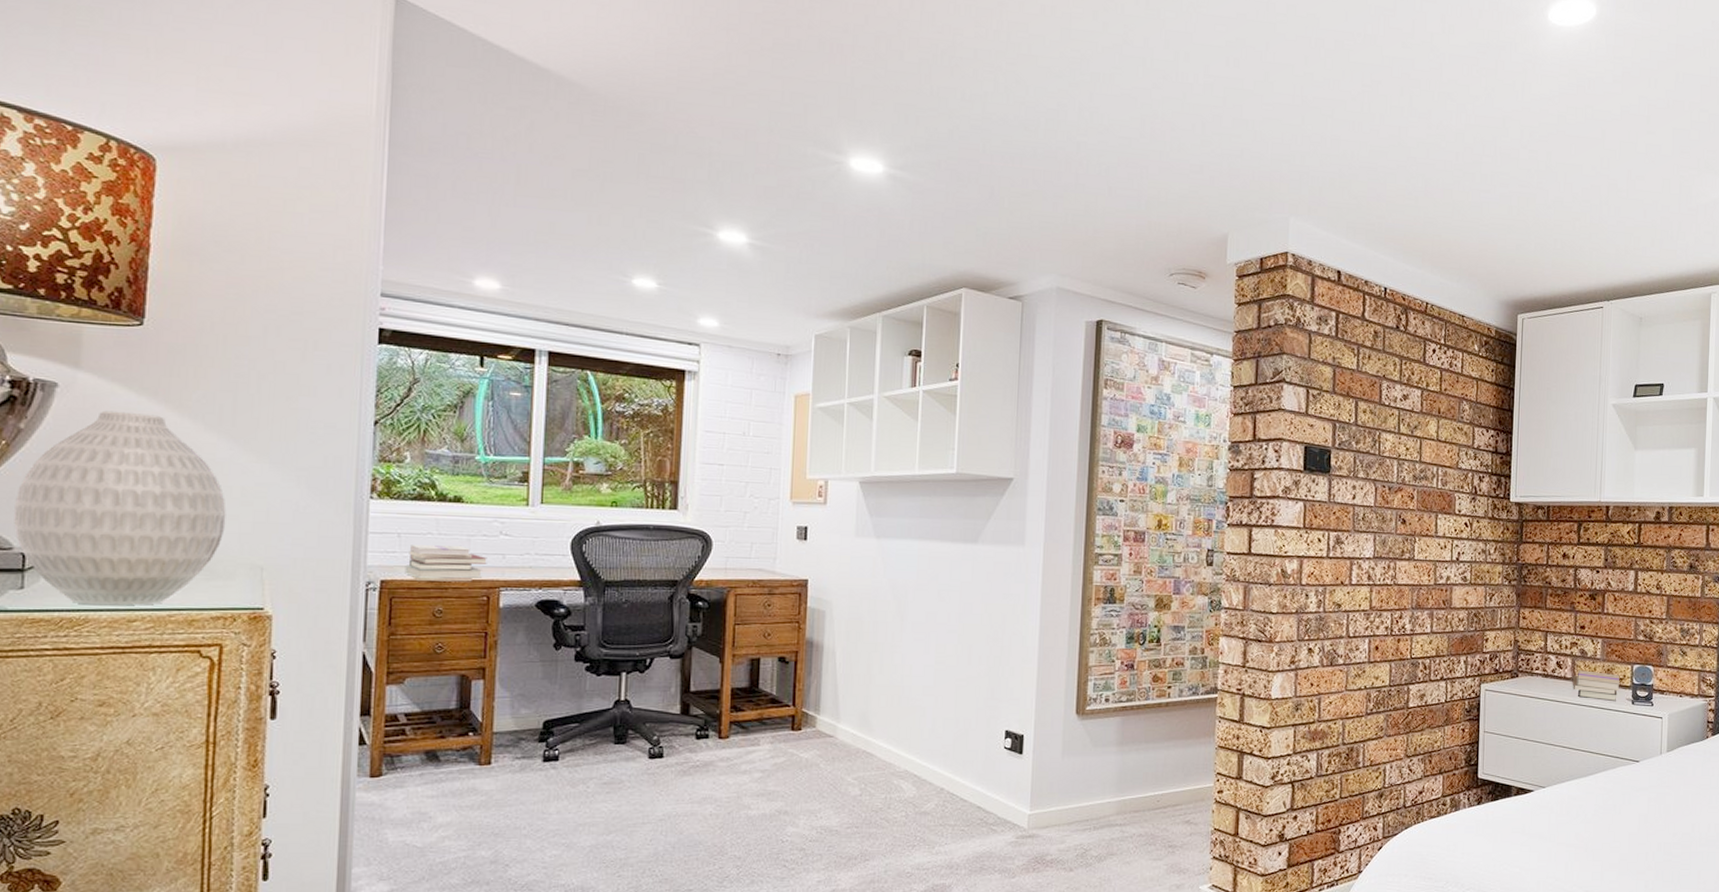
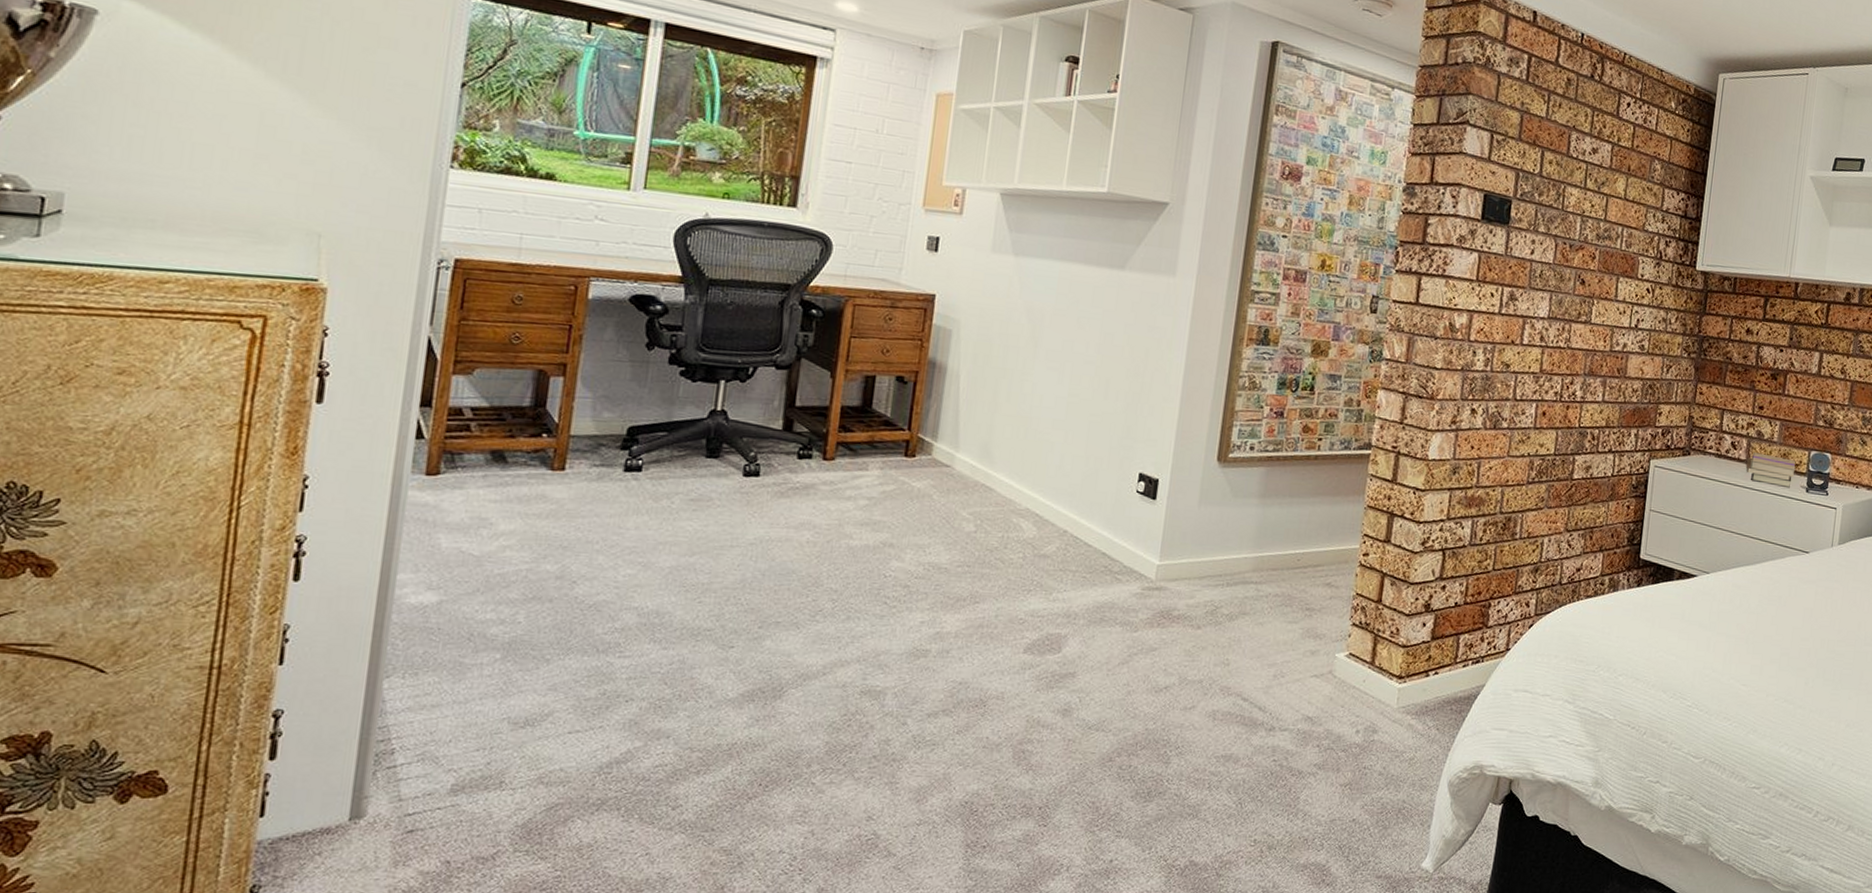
vase: present [14,410,226,606] -> none [33,45,284,266]
books: present [404,544,487,582] -> none [483,222,579,269]

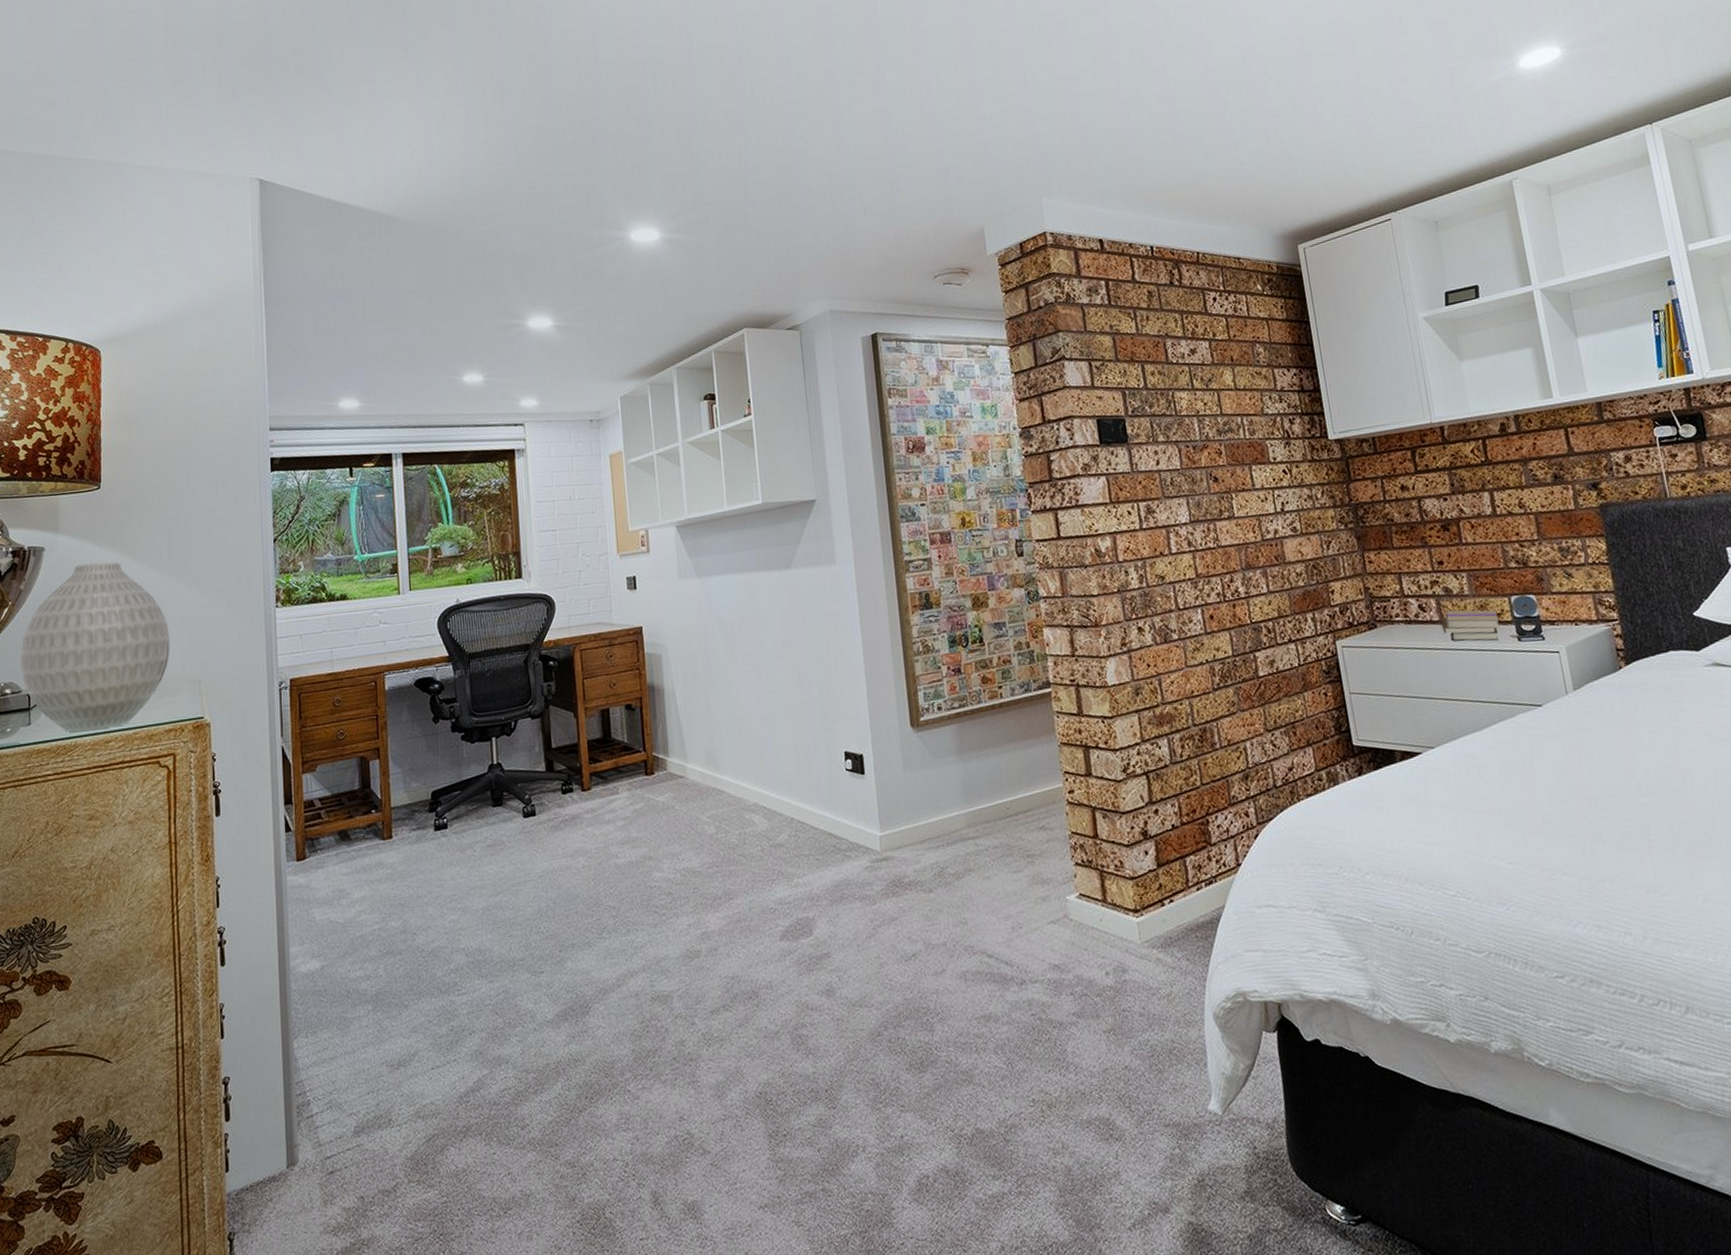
vase: none [33,45,284,266] -> present [21,562,170,733]

